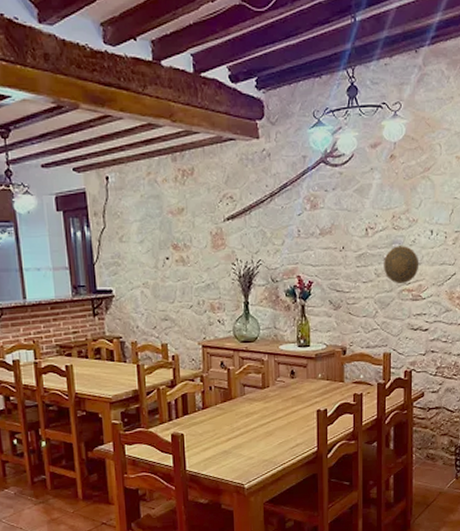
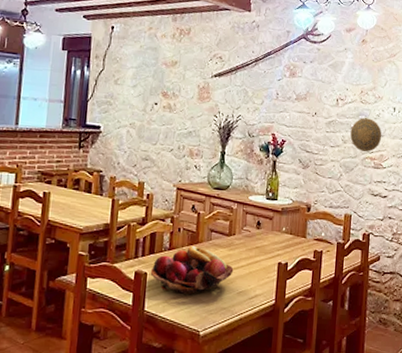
fruit basket: none [186,403,272,451] -> present [150,246,234,294]

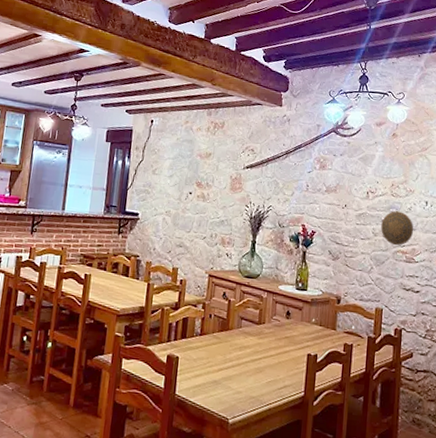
fruit basket: present [150,246,234,294] -> none [181,333,263,381]

